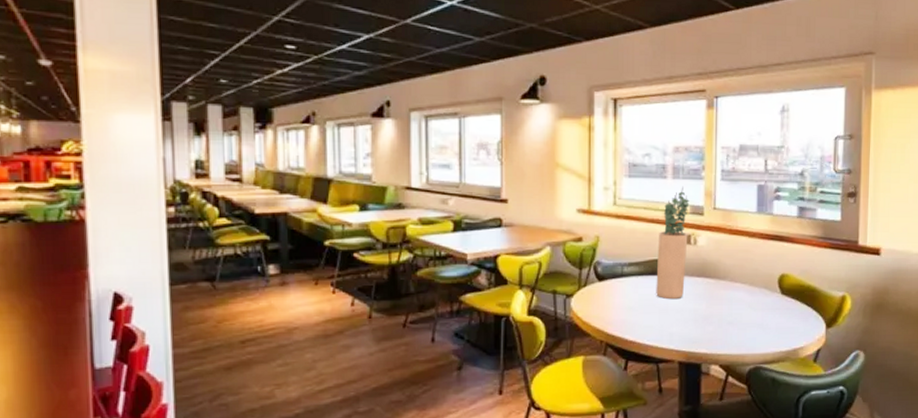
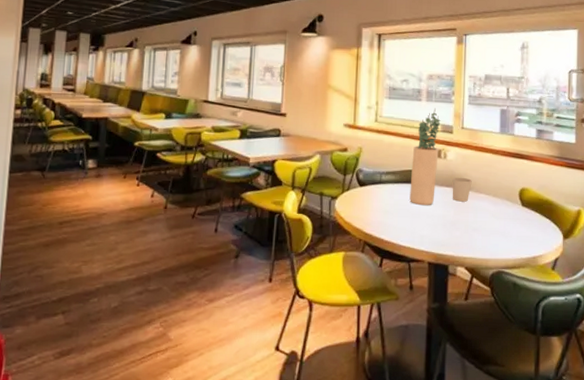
dixie cup: none [704,265,726,293] -> present [452,177,472,202]

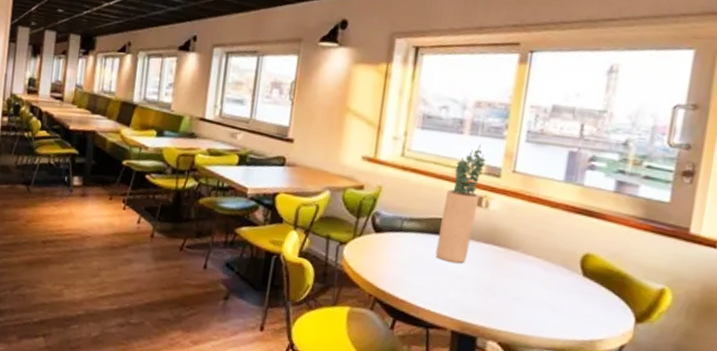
dixie cup: present [452,177,472,202] -> none [491,231,519,264]

